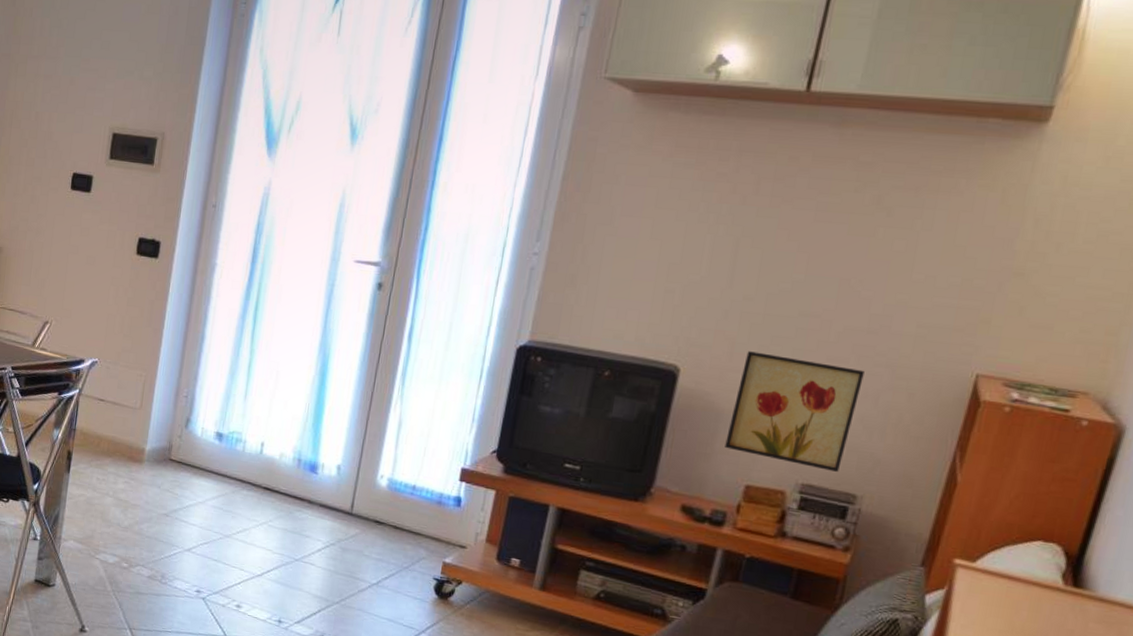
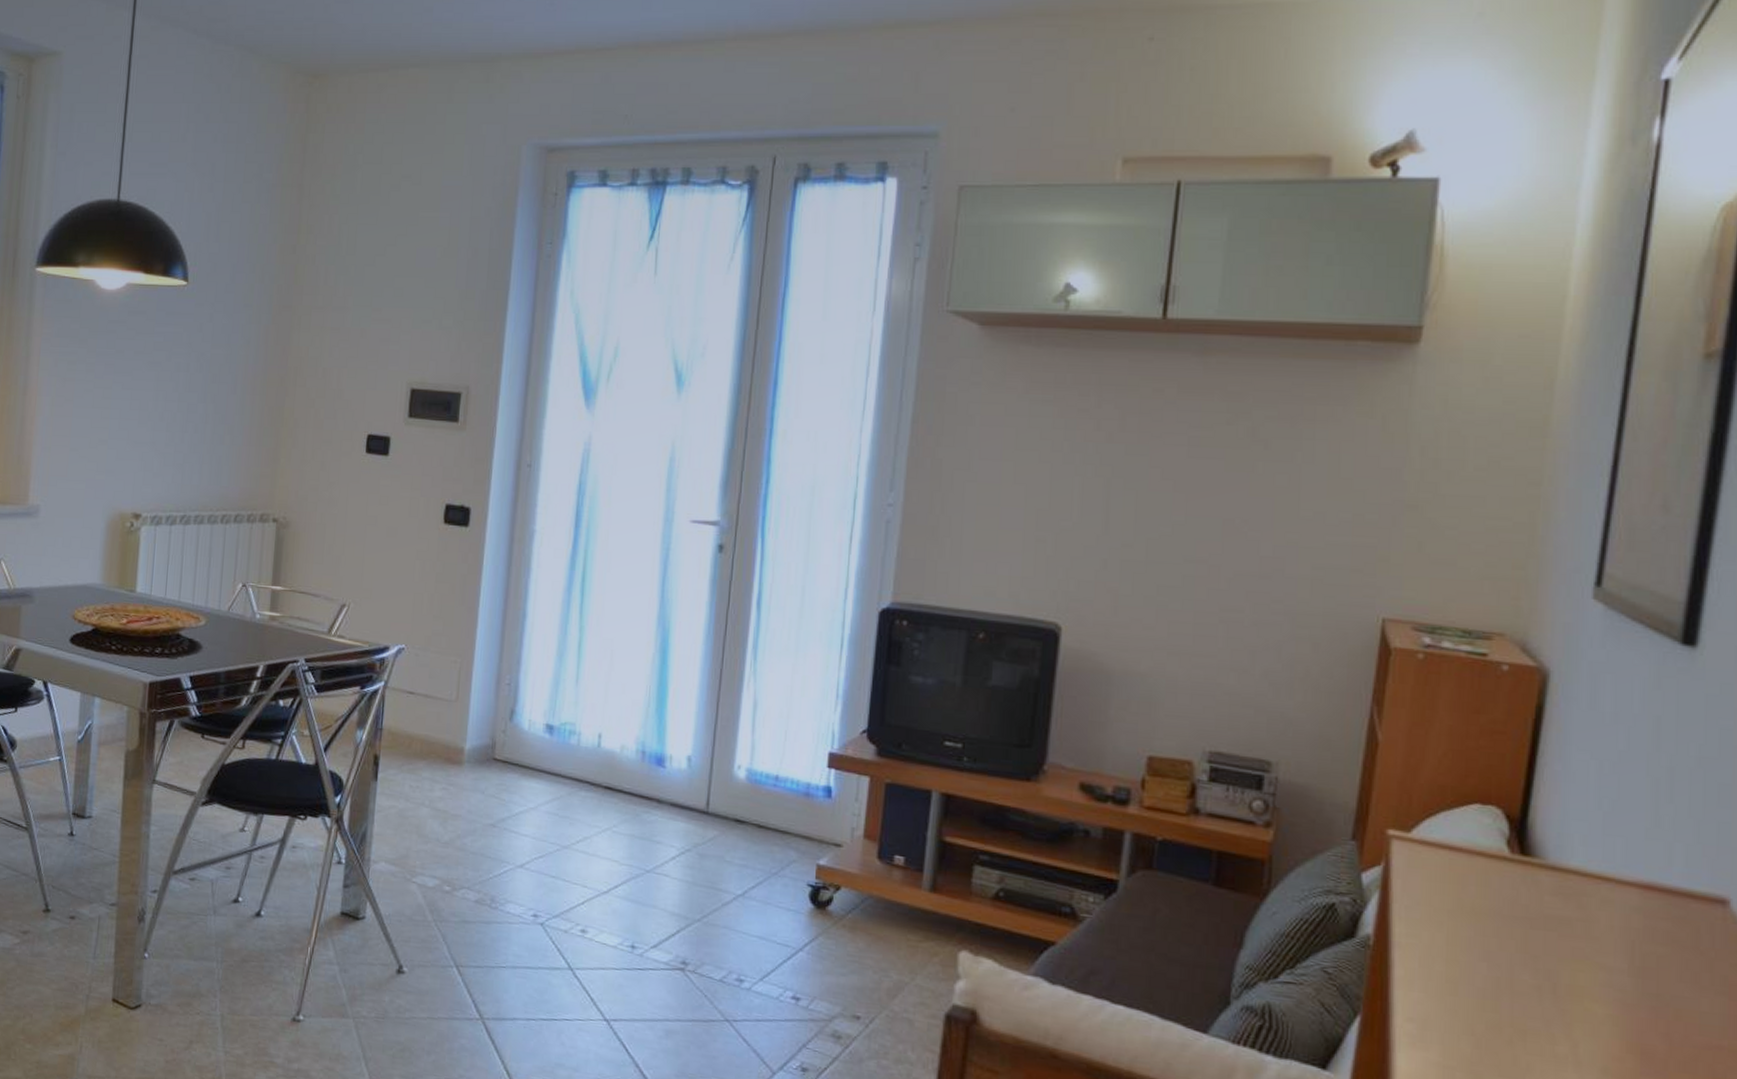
wall art: present [725,351,865,472] -> none [1120,604,1262,736]

